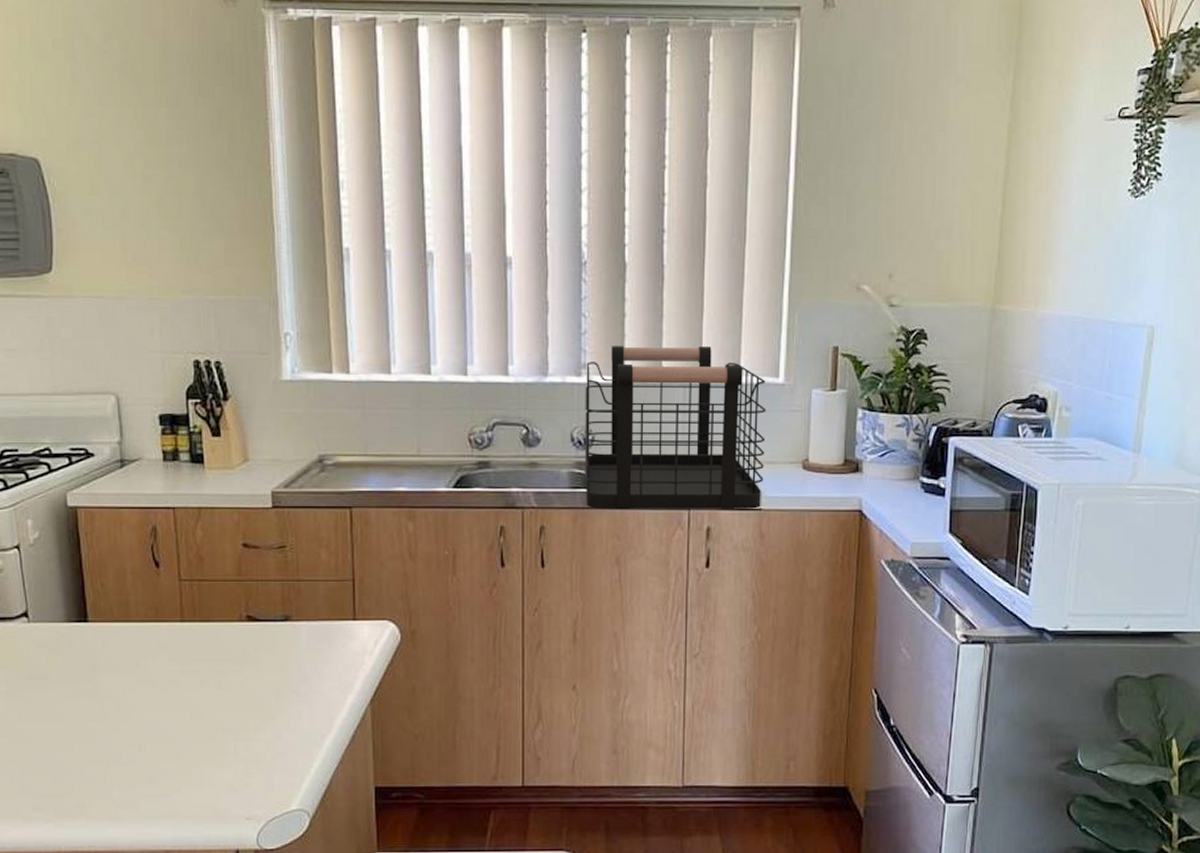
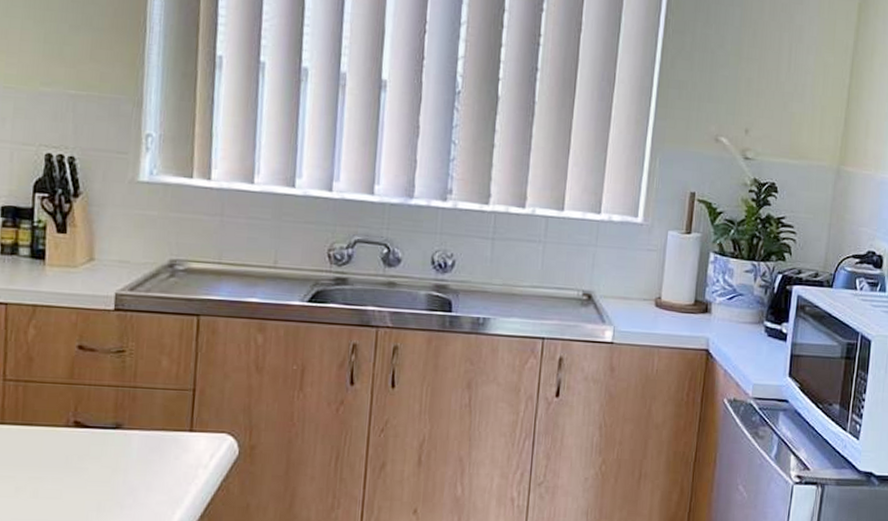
dish rack: present [585,345,766,510] -> none [441,174,625,342]

